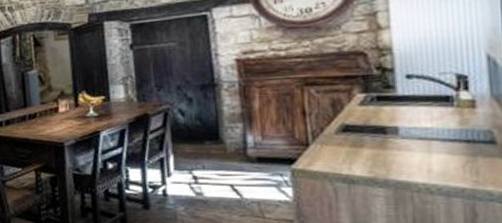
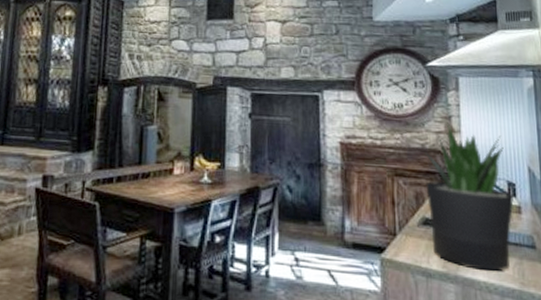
planter: none [344,20,465,173] -> present [425,123,514,271]

